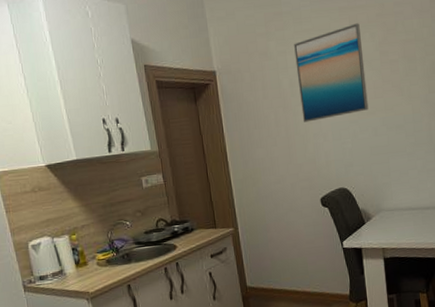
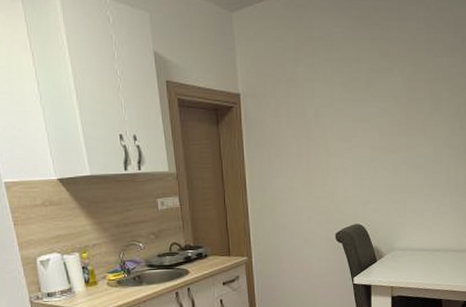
wall art: present [294,23,369,122] -> none [322,56,391,155]

